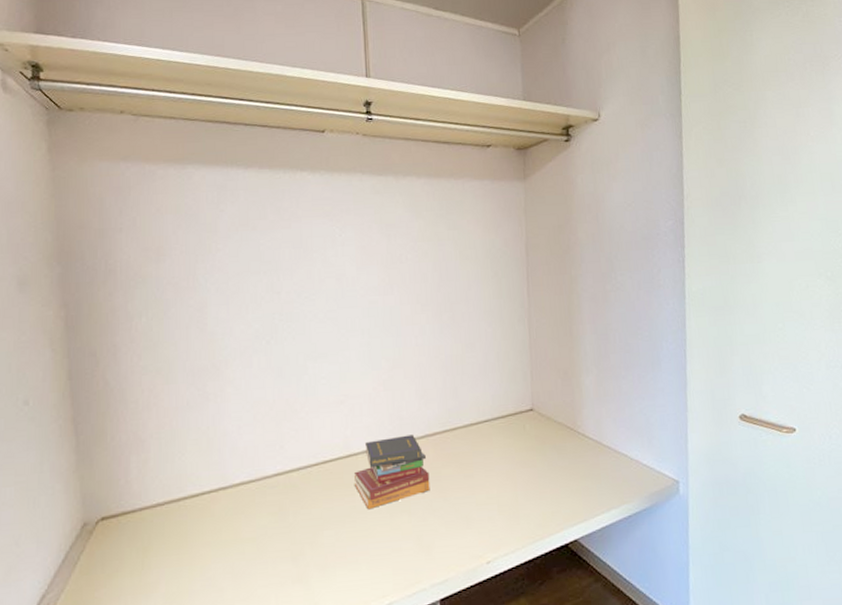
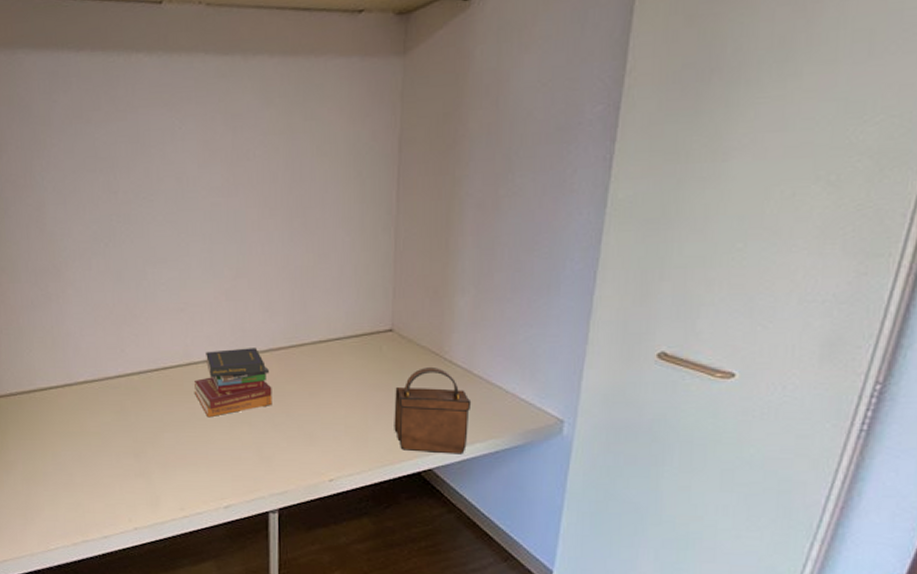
handbag: none [539,441,605,524] -> present [394,368,472,455]

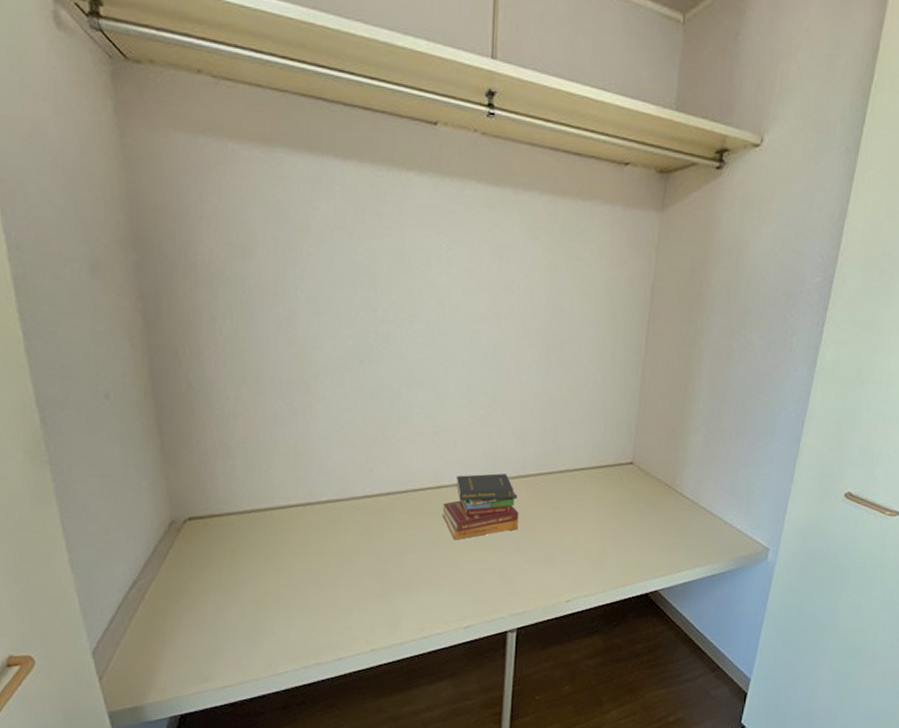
handbag: present [394,368,472,455] -> none [628,498,696,578]

